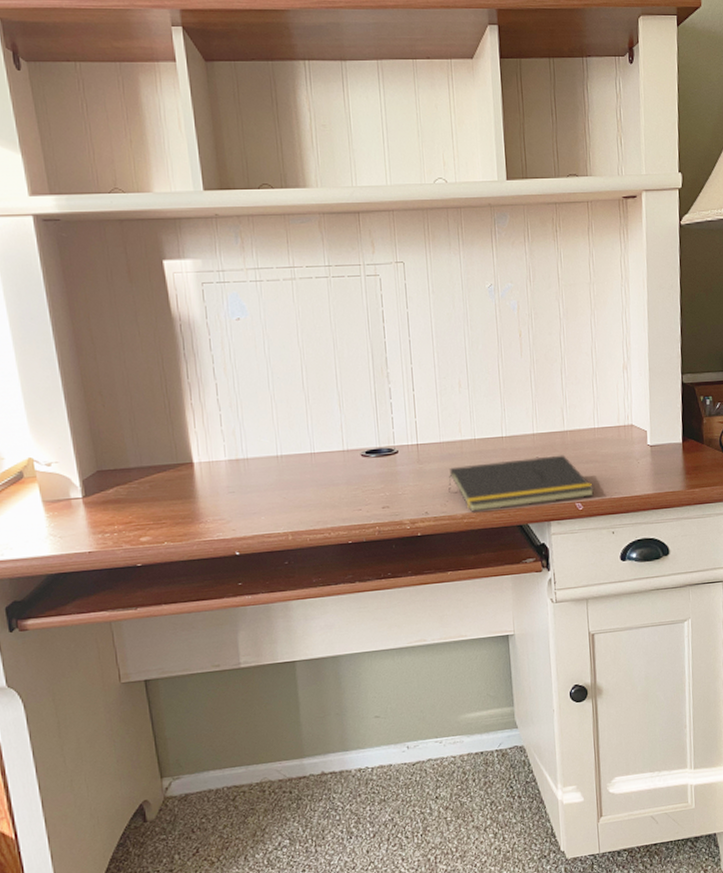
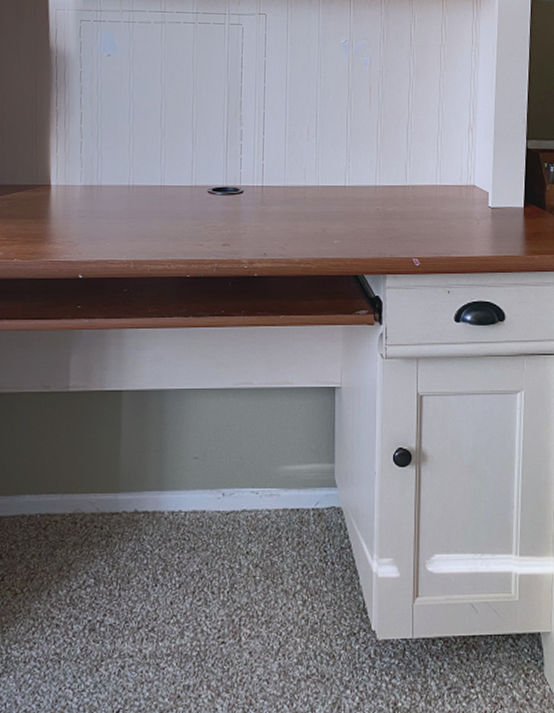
notepad: present [448,455,595,512] -> none [288,208,433,258]

